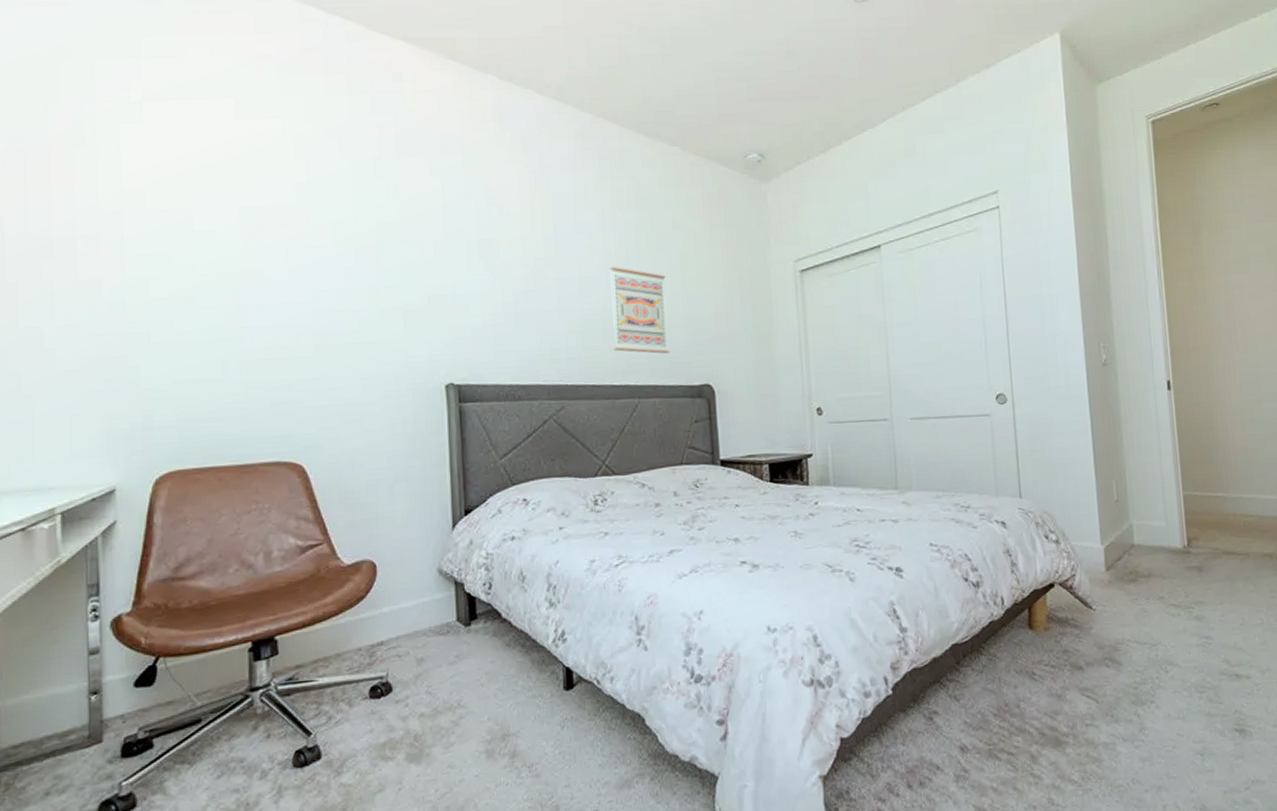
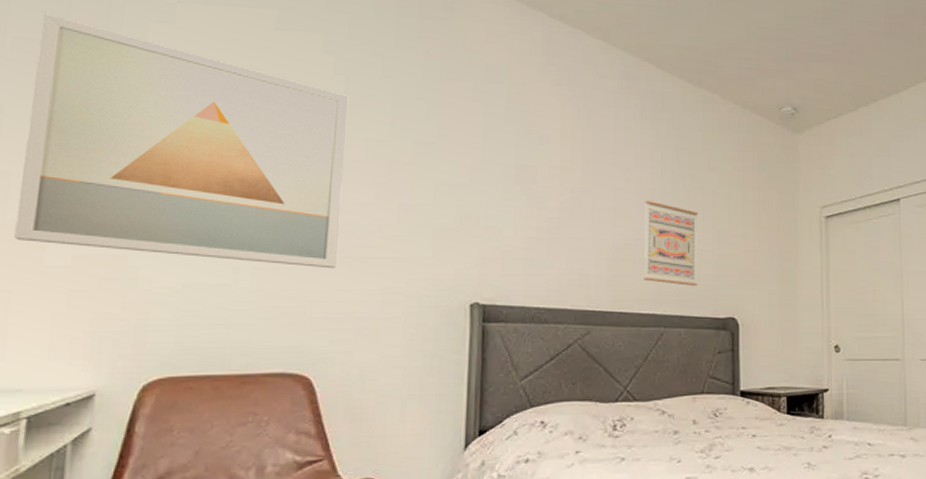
wall art: none [25,124,316,358] -> present [14,14,349,269]

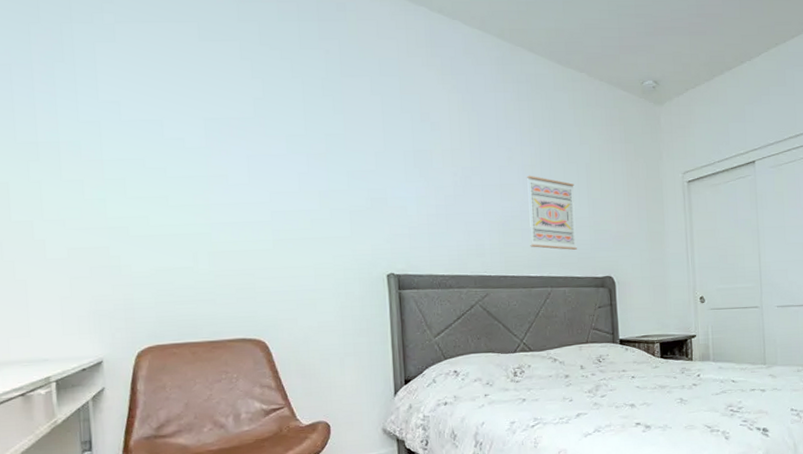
wall art: present [14,14,349,269] -> none [10,41,274,250]

